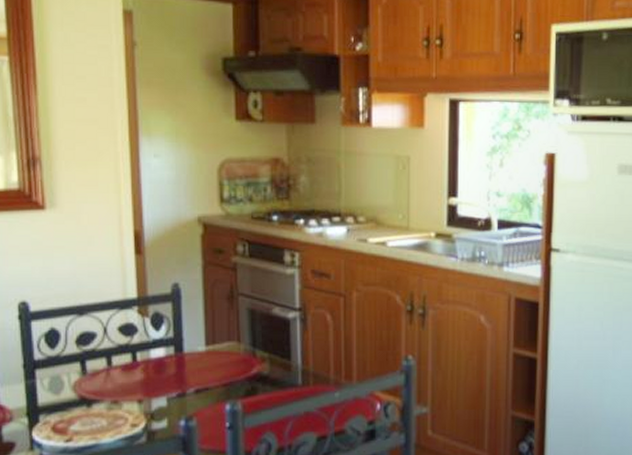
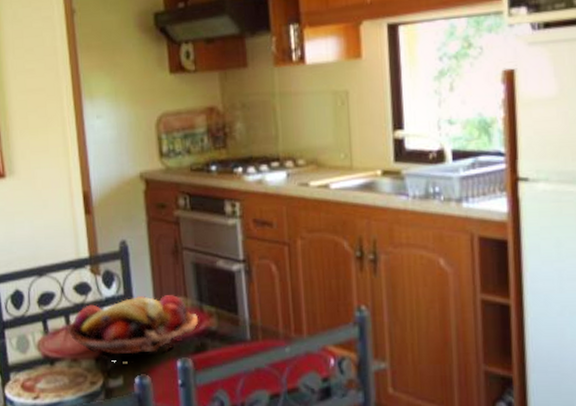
fruit basket: none [106,338,251,405] -> present [65,295,199,363]

